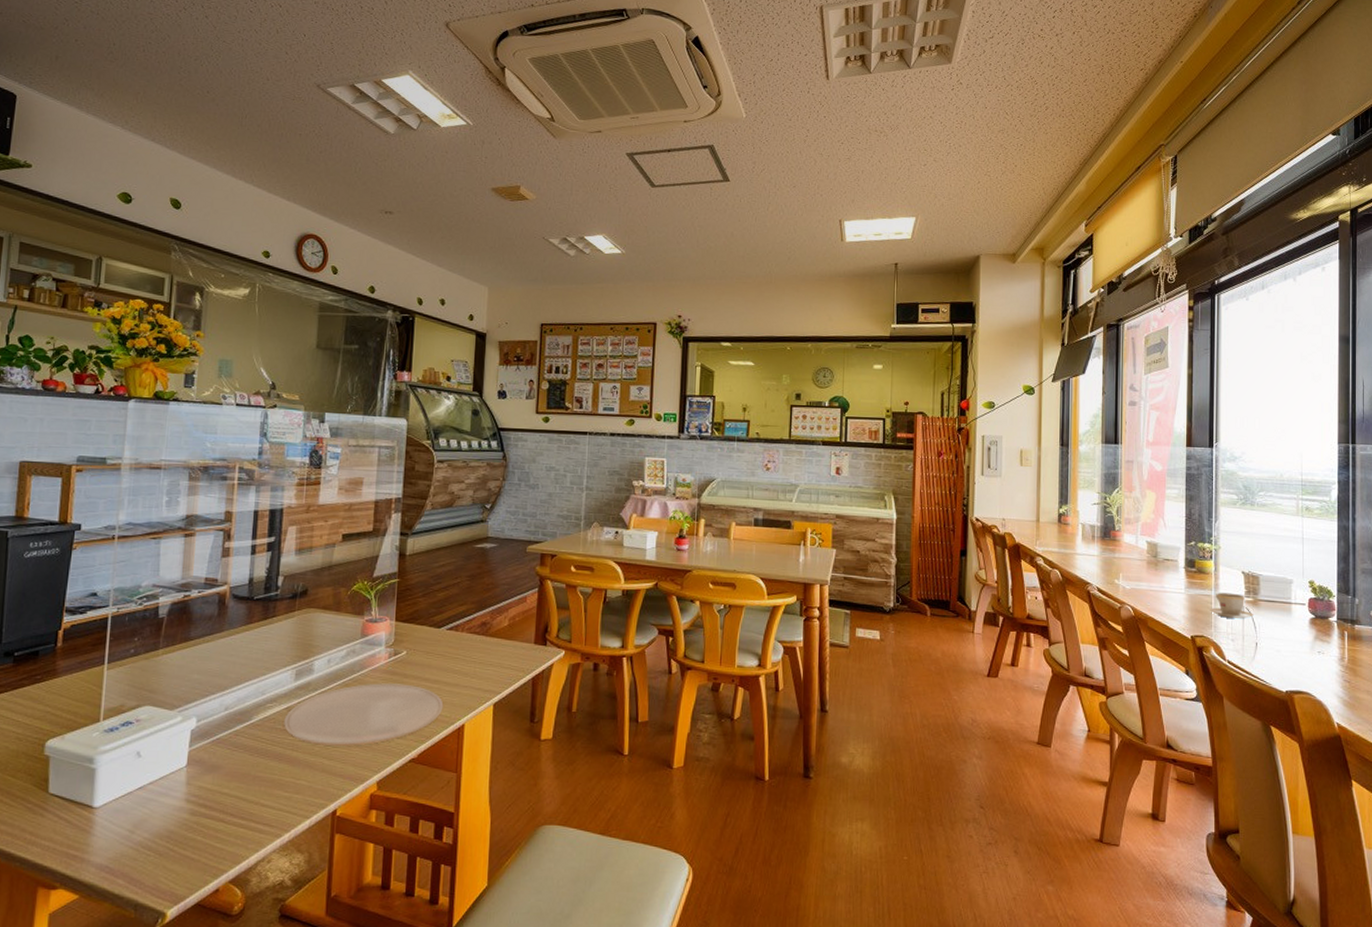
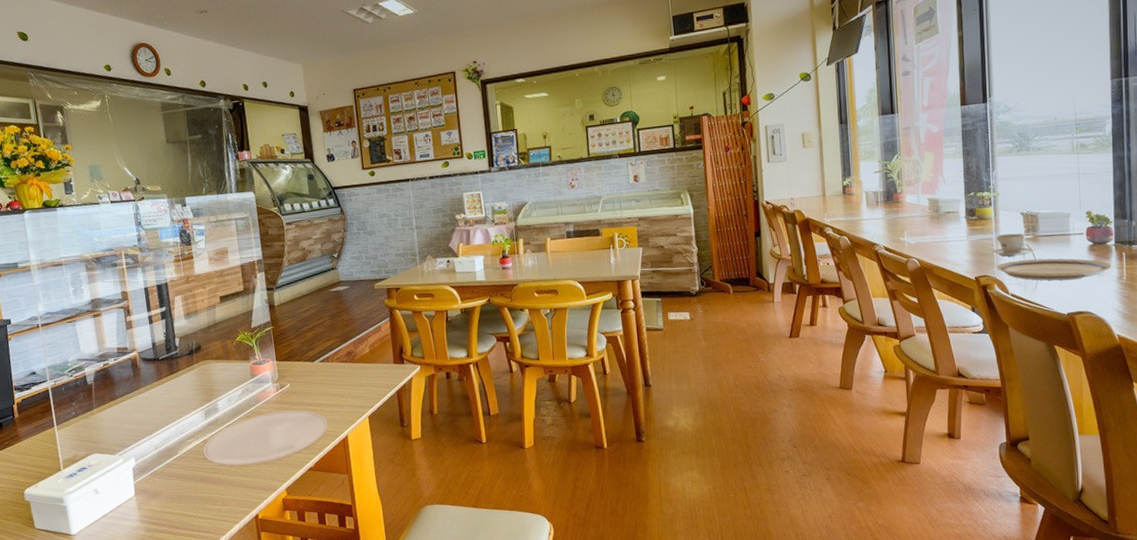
plate: none [1213,623,1333,655] -> present [996,258,1112,281]

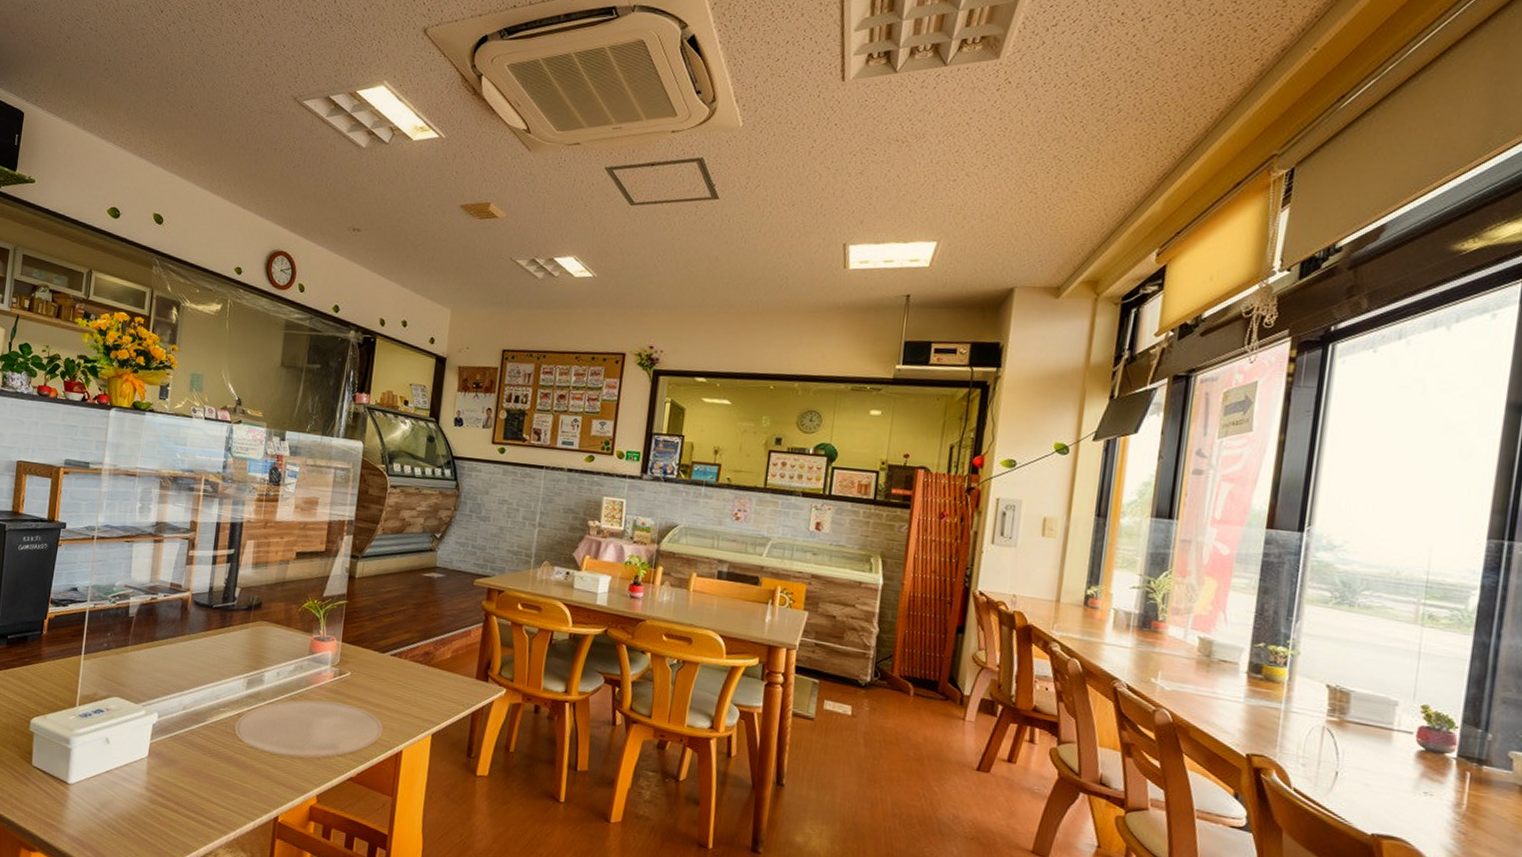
teacup: present [990,233,1034,257] -> none [1274,707,1337,742]
plate: present [996,258,1112,281] -> none [1278,744,1448,795]

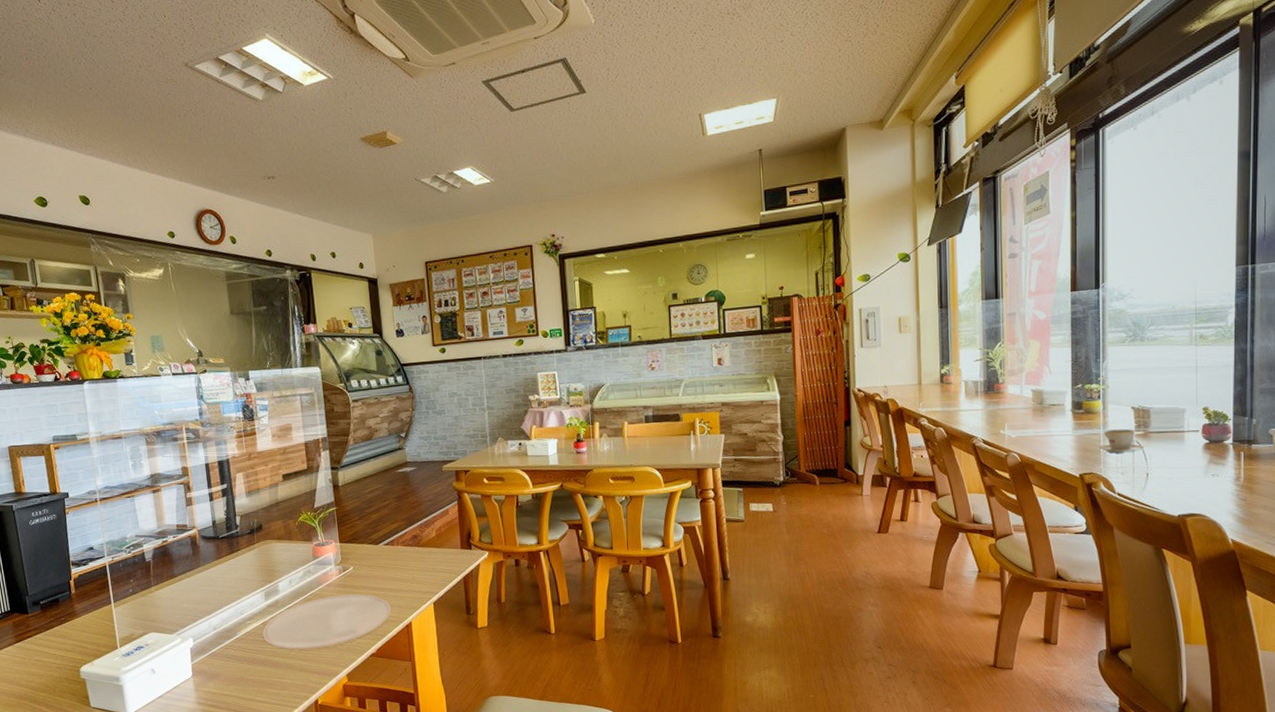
teacup: none [1274,707,1337,742] -> present [1097,429,1144,454]

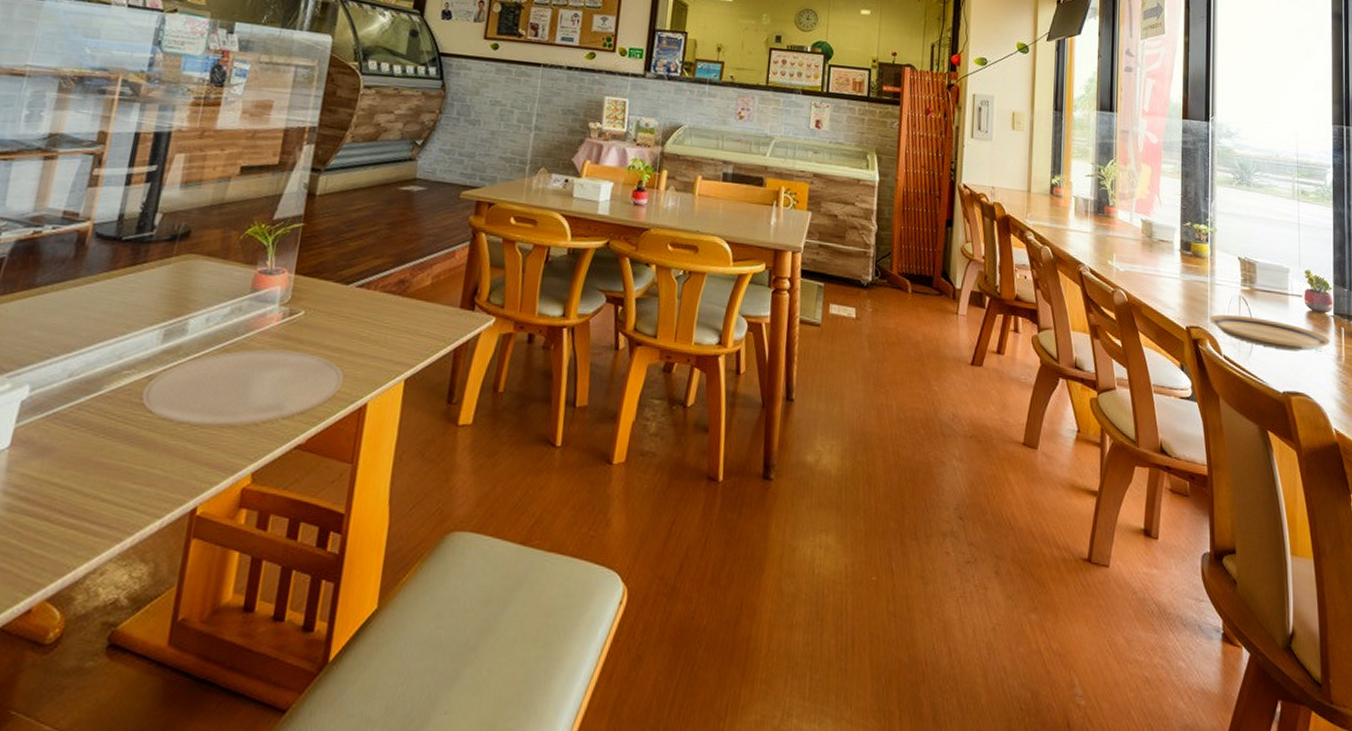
teacup: present [1097,429,1144,454] -> none [1204,279,1250,311]
plate: none [1102,456,1228,480] -> present [1209,314,1330,352]

